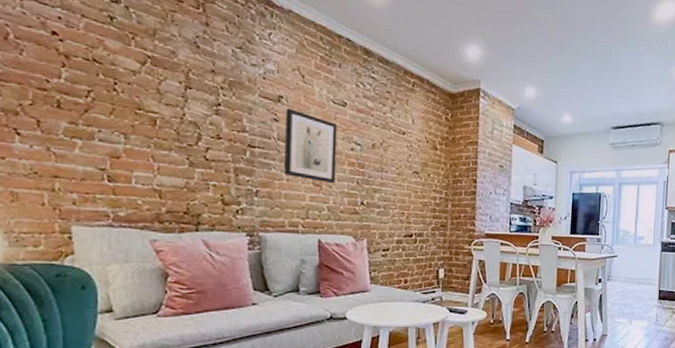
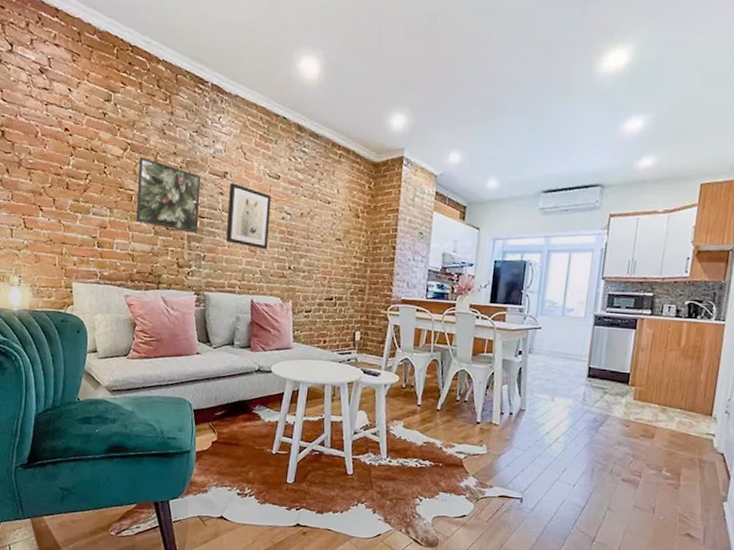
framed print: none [162,72,249,165] -> present [135,156,201,233]

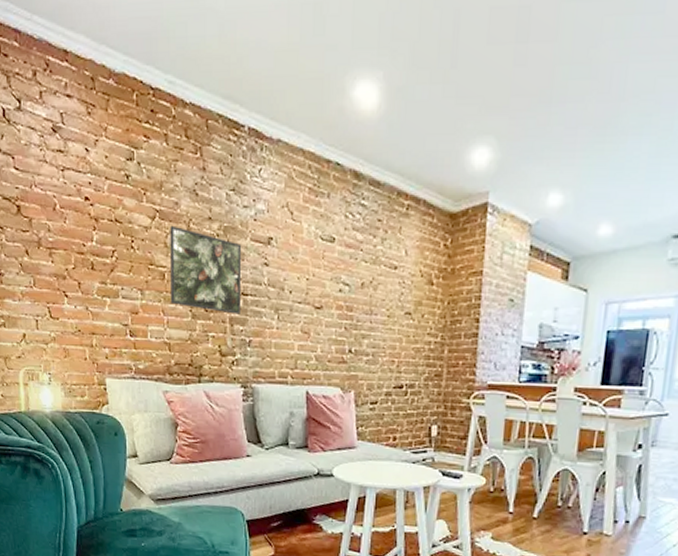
wall art: present [225,183,271,250] -> none [273,250,325,331]

